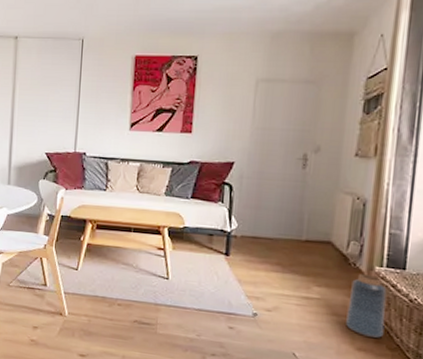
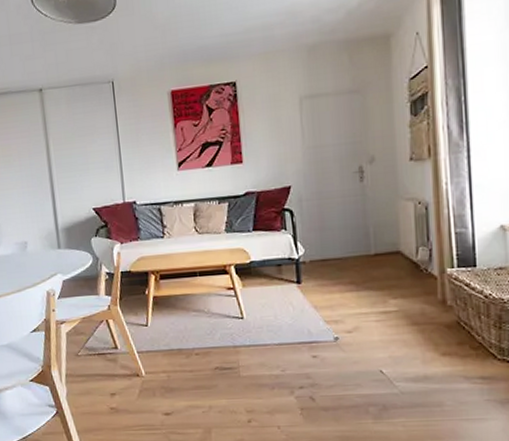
vase: present [346,274,387,338] -> none [426,278,465,340]

